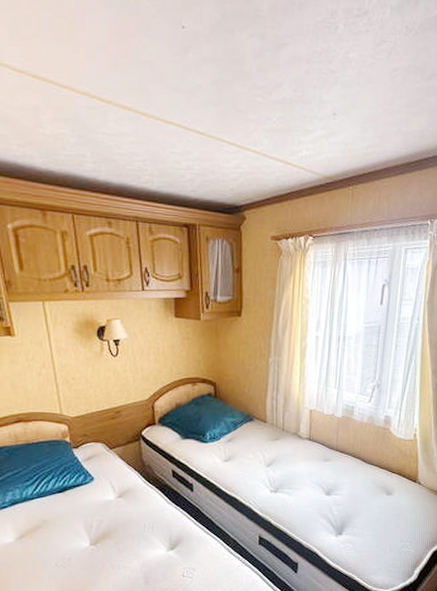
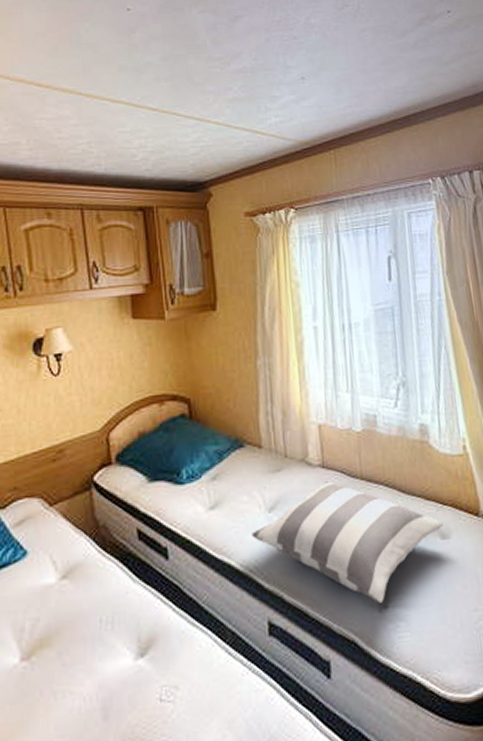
pillow: none [253,450,390,531] -> present [252,481,443,603]

